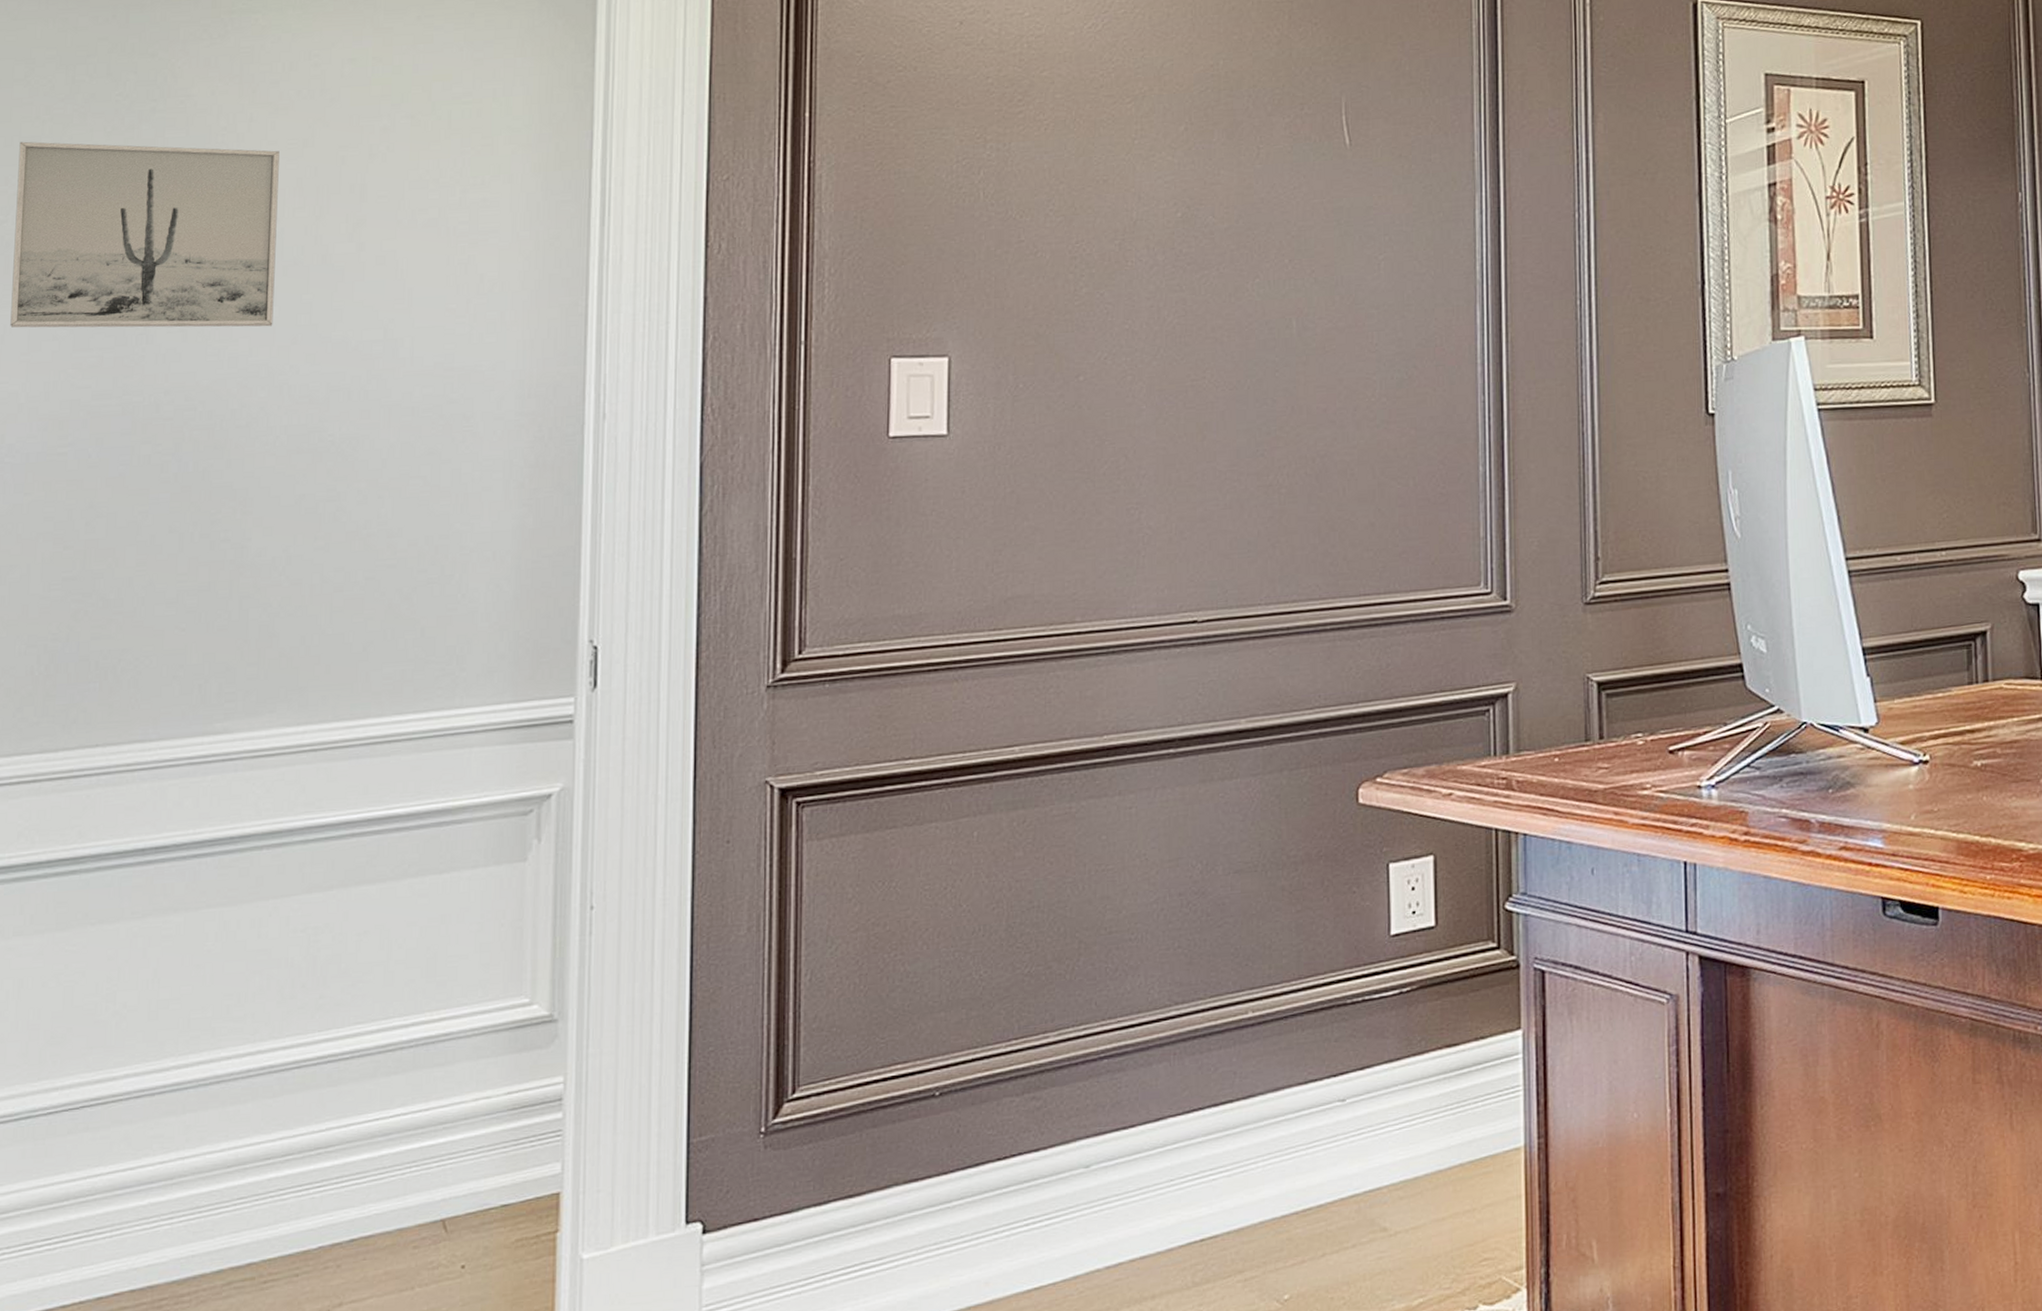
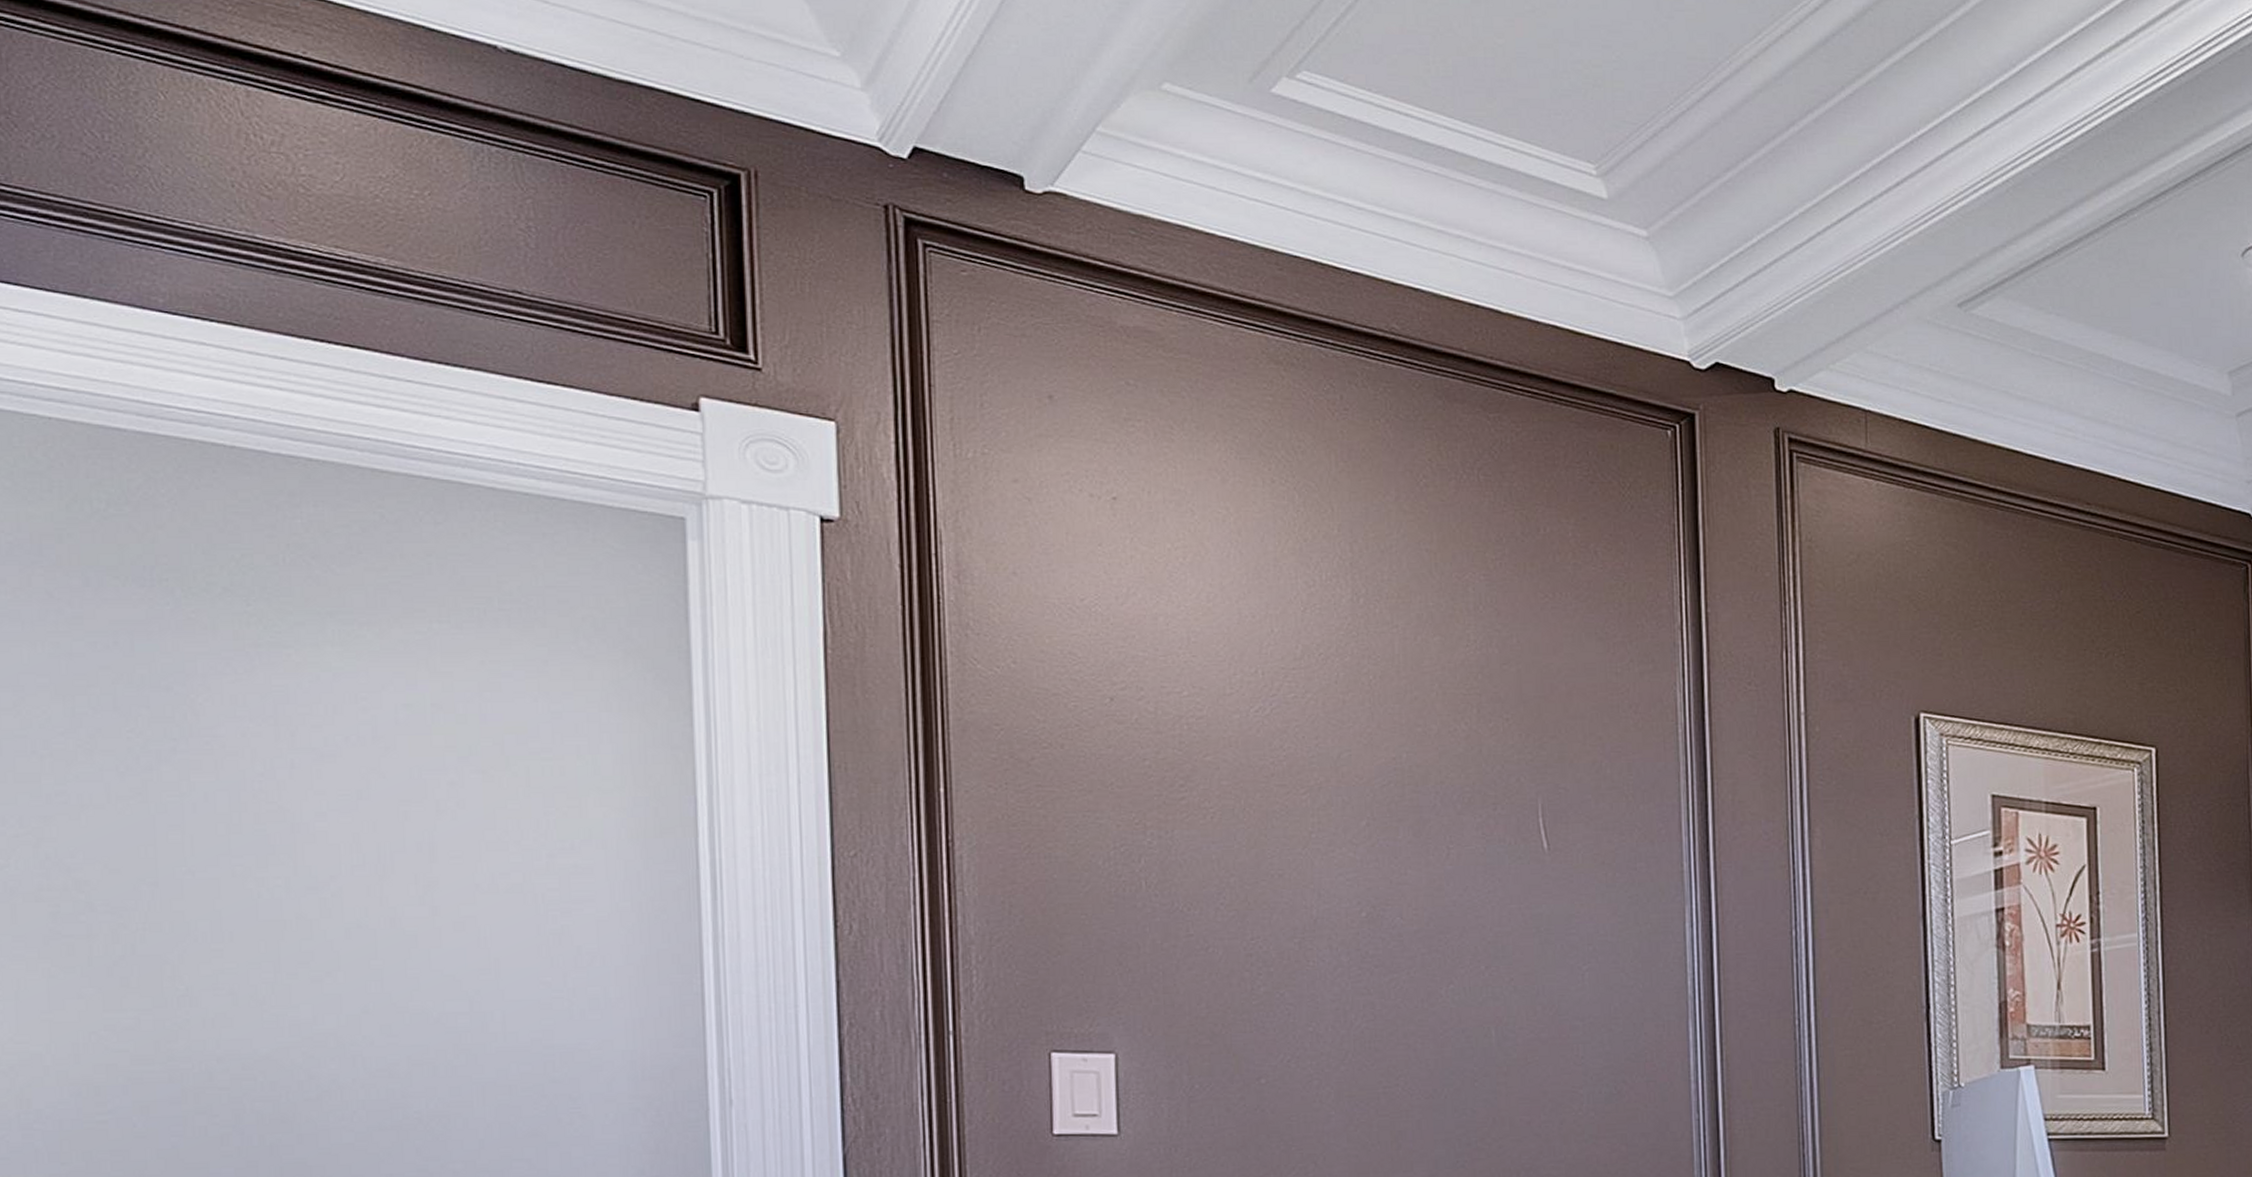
wall art: present [10,141,280,328] -> none [15,778,338,994]

